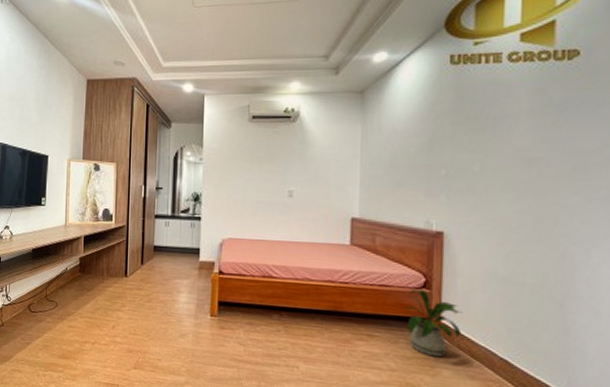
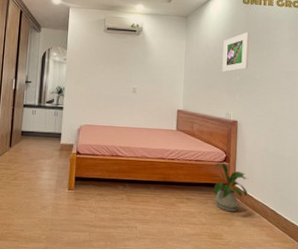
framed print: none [418,104,461,165] -> present [222,32,249,73]

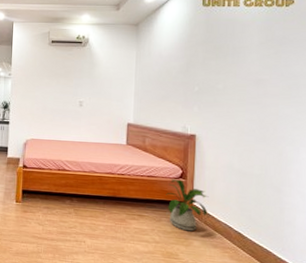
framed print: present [222,32,249,73] -> none [178,37,210,83]

